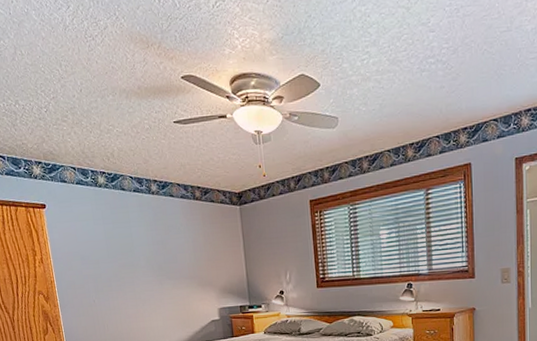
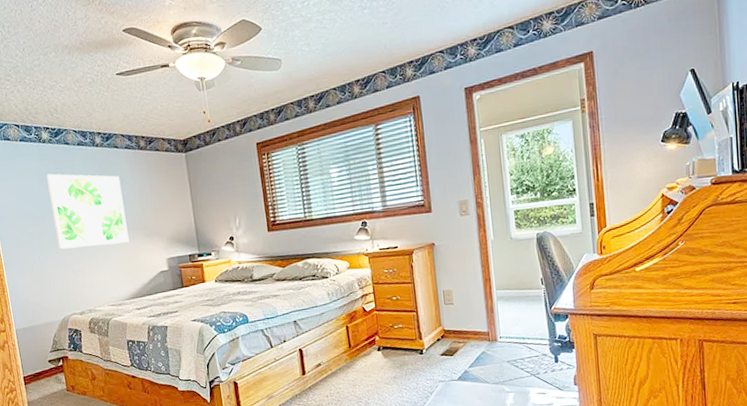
wall art: none [102,218,183,294] -> present [46,173,129,250]

